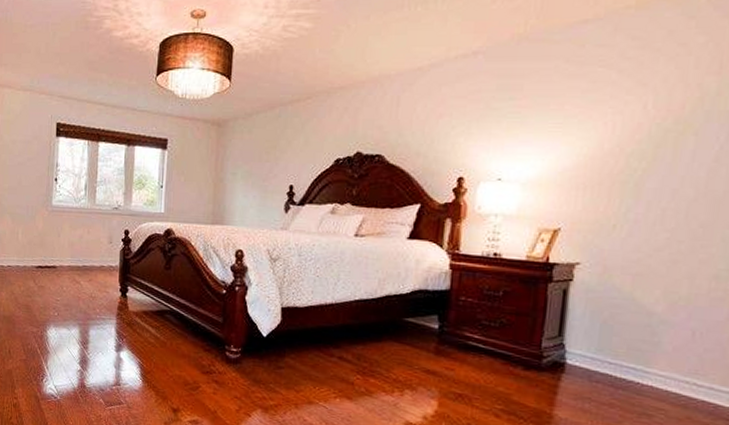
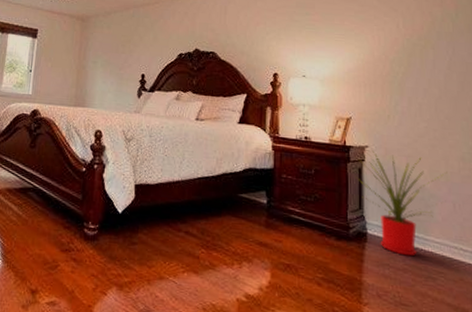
house plant: none [560,268,691,390] -> present [357,150,448,256]

